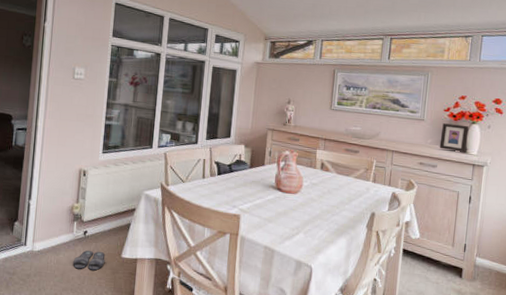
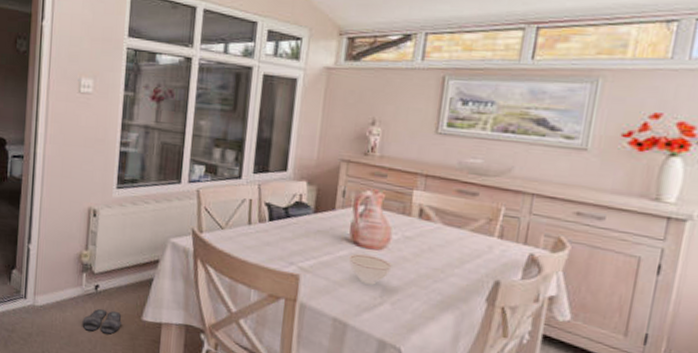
bowl: none [274,197,304,221] -> present [348,253,392,286]
picture frame: present [439,123,469,152] -> none [610,155,664,199]

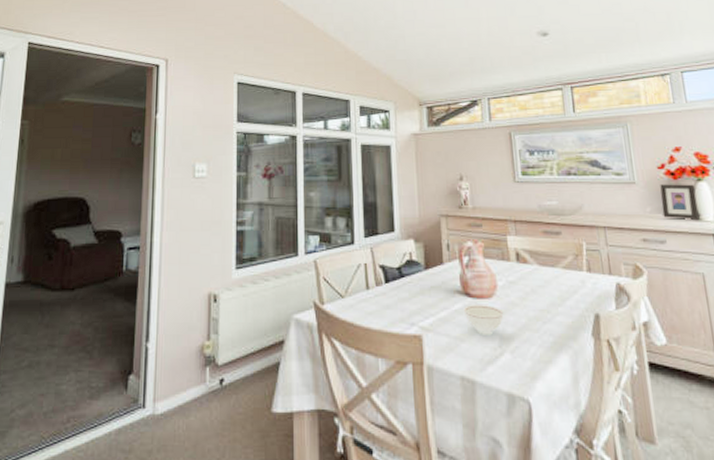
slippers: present [82,308,122,335] -> none [208,406,250,436]
picture frame: none [610,155,664,199] -> present [660,184,698,220]

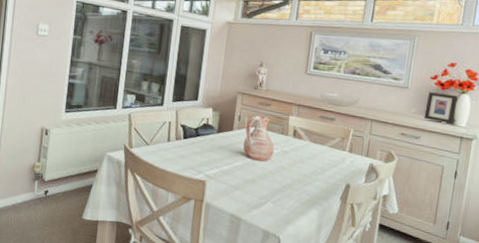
bowl: present [463,305,504,337] -> none [242,164,274,189]

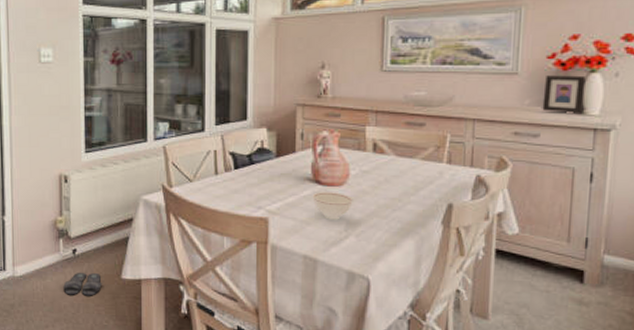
slippers: none [33,210,66,231] -> present [63,272,102,296]
bowl: none [242,164,274,189] -> present [312,192,353,221]

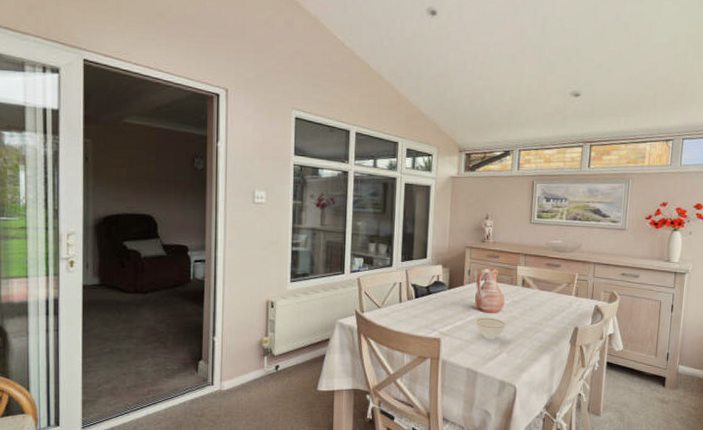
slippers: present [63,272,102,296] -> none [265,385,300,406]
picture frame: present [542,75,586,113] -> none [641,232,670,260]

